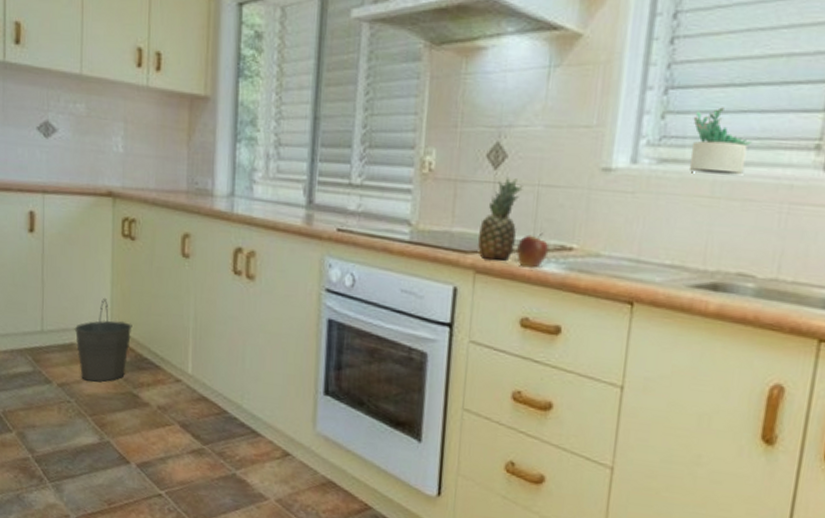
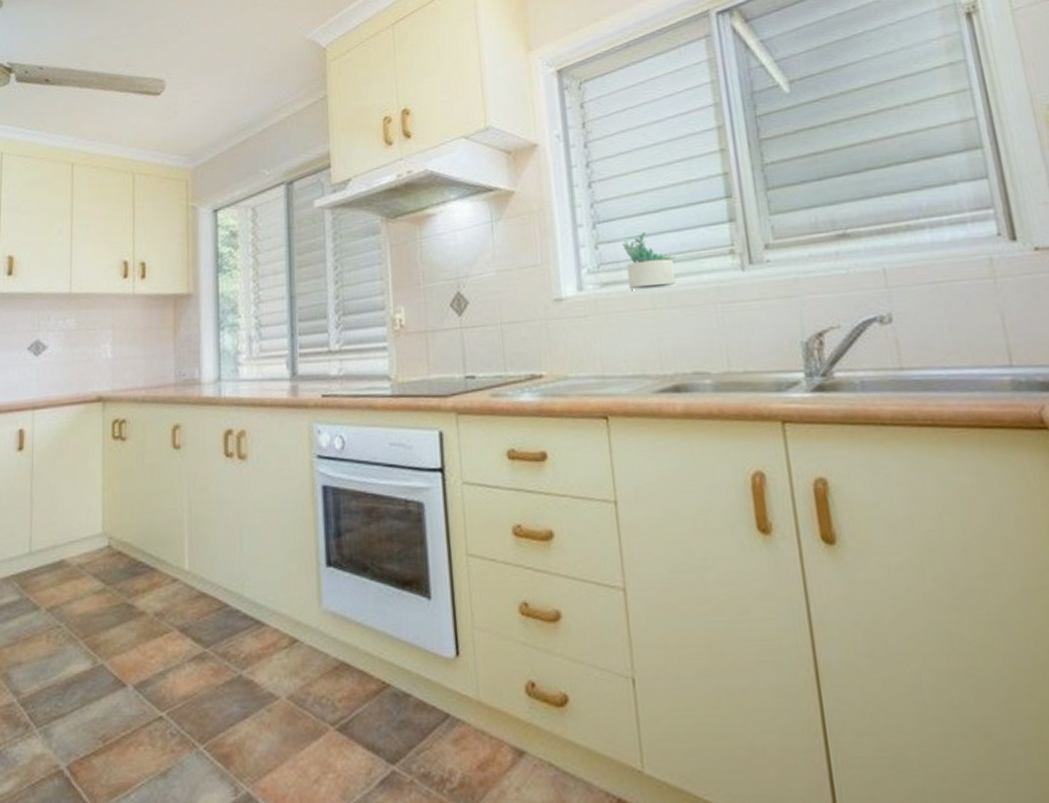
bucket: present [74,297,133,382] -> none [64,504,125,599]
fruit: present [477,176,523,262] -> none [454,320,490,401]
fruit: present [517,232,550,268] -> none [492,366,522,401]

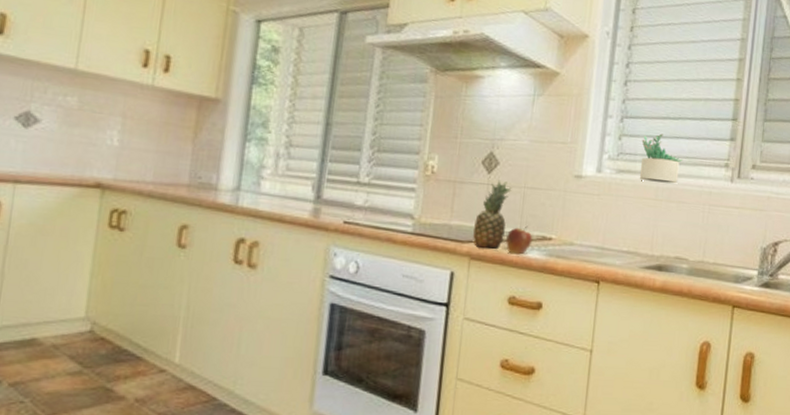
fruit: none [454,320,490,401] -> present [472,180,512,250]
fruit: none [492,366,522,401] -> present [506,226,533,255]

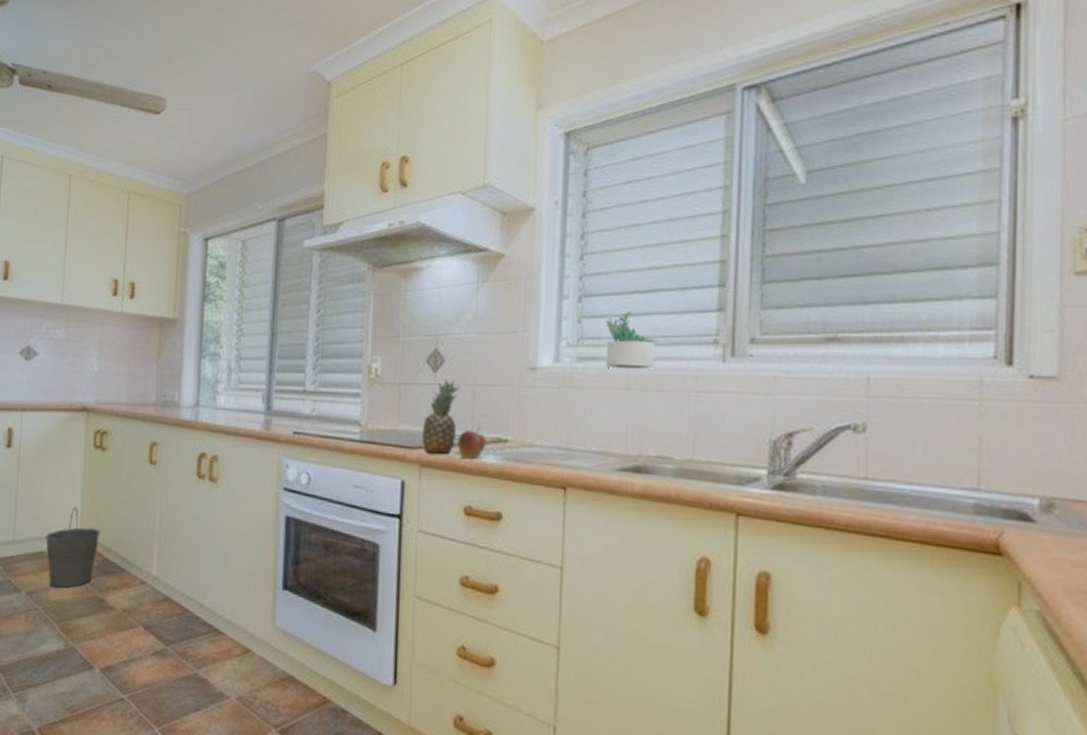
bucket: none [38,289,113,378] -> present [45,505,101,588]

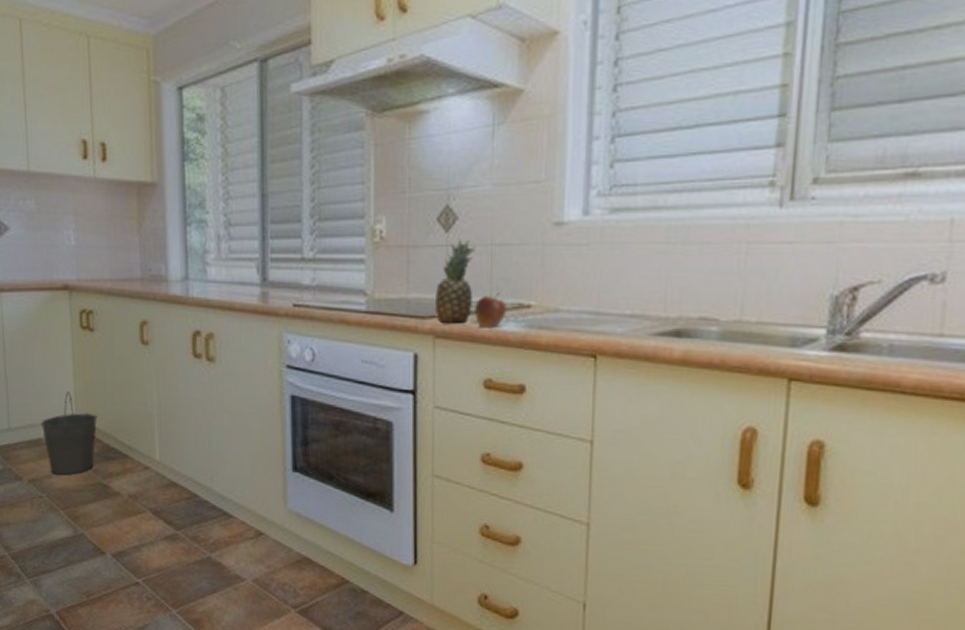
succulent plant: present [605,311,658,369] -> none [642,151,704,219]

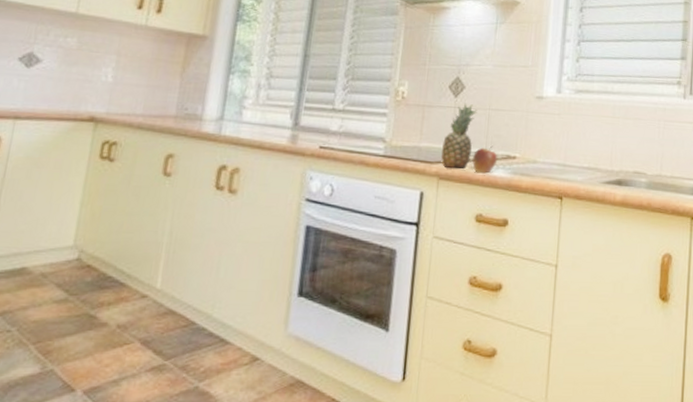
bucket: present [40,390,98,475] -> none [28,218,99,306]

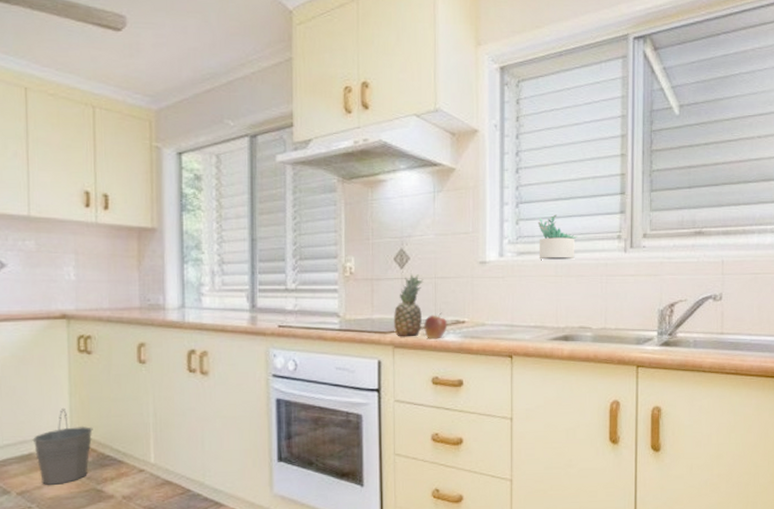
bucket: none [28,218,99,306] -> present [32,407,93,485]
succulent plant: none [598,55,637,102] -> present [537,214,577,260]

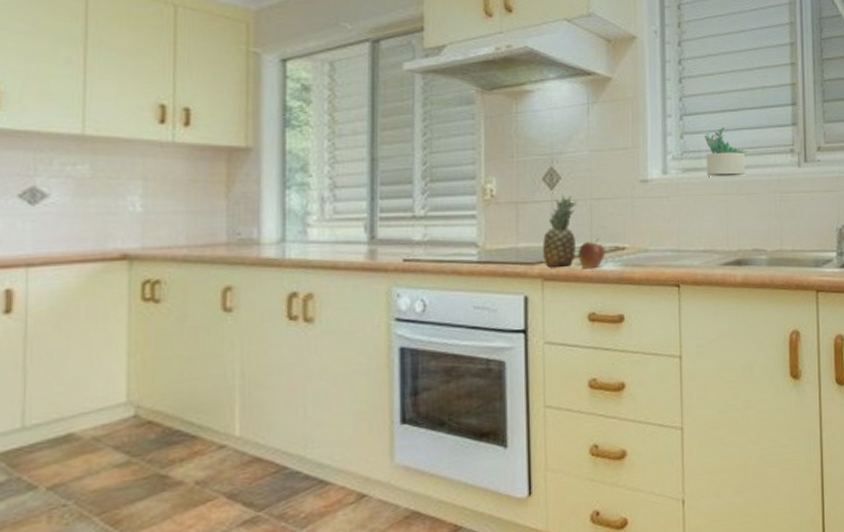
bucket: present [32,407,93,485] -> none [73,372,158,474]

